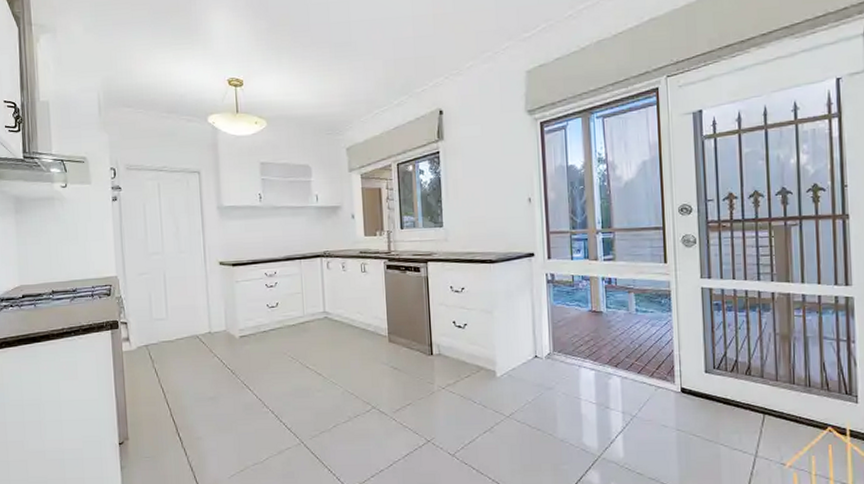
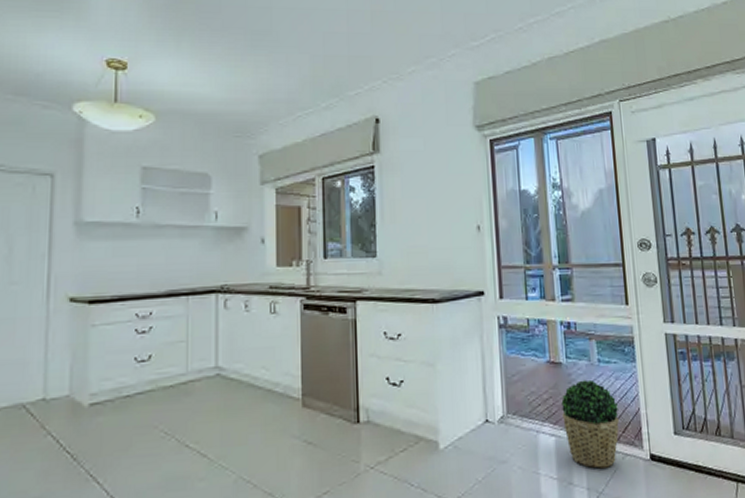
potted plant: none [601,325,653,397] -> present [561,379,619,469]

